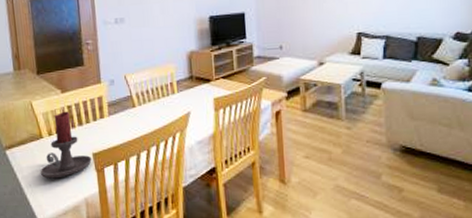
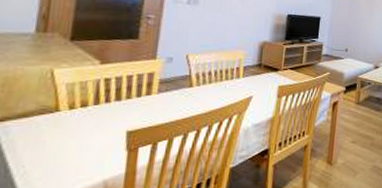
candle holder: present [39,111,92,179] -> none [43,83,125,159]

